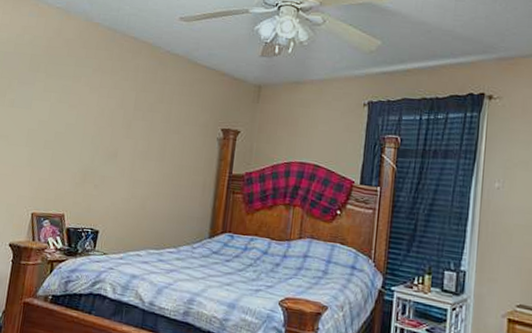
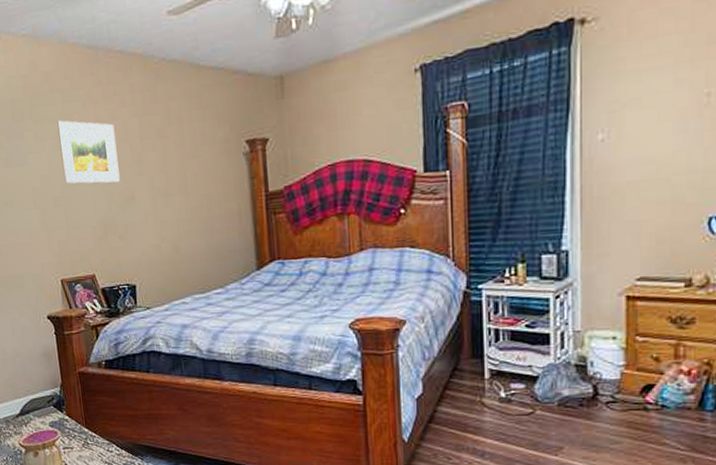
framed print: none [59,79,115,139] -> present [57,120,120,184]

